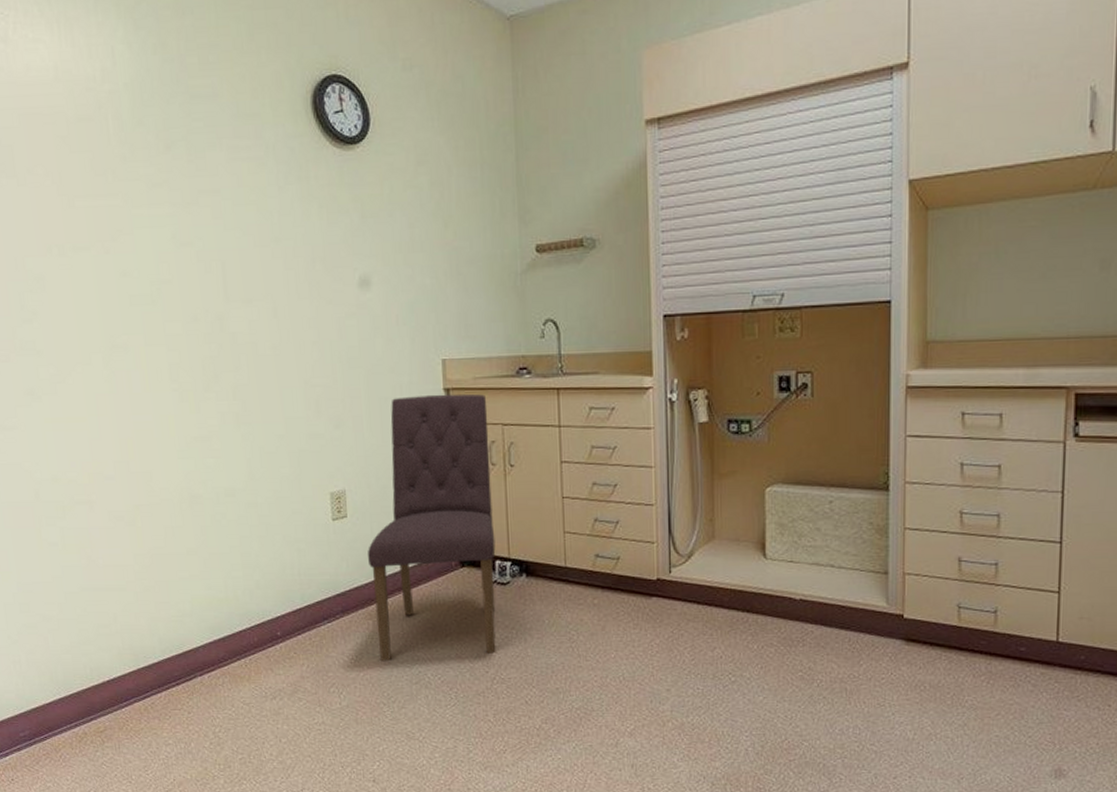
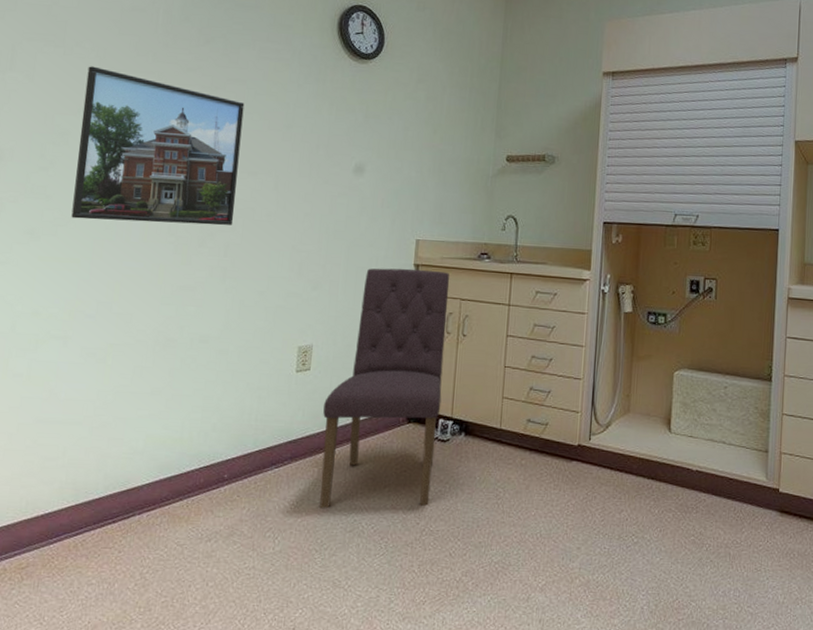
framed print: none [46,195,237,373] -> present [71,66,245,226]

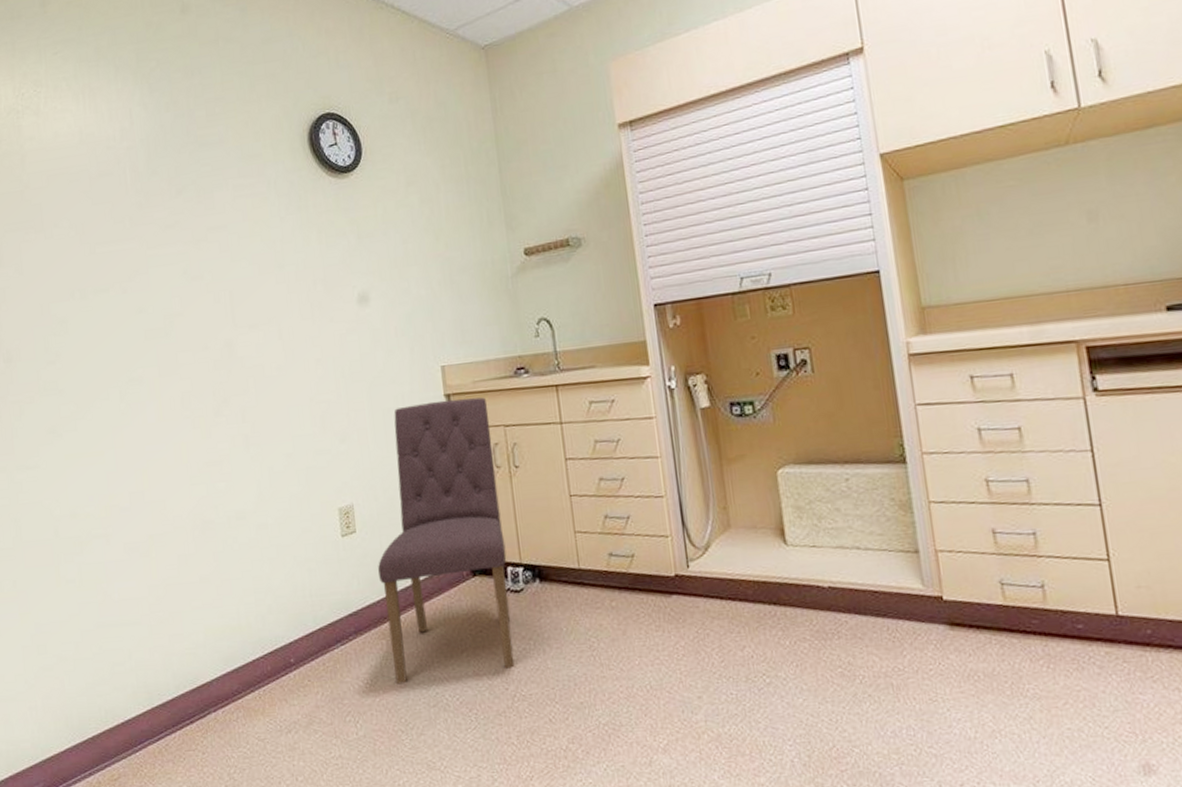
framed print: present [71,66,245,226] -> none [70,244,245,410]

